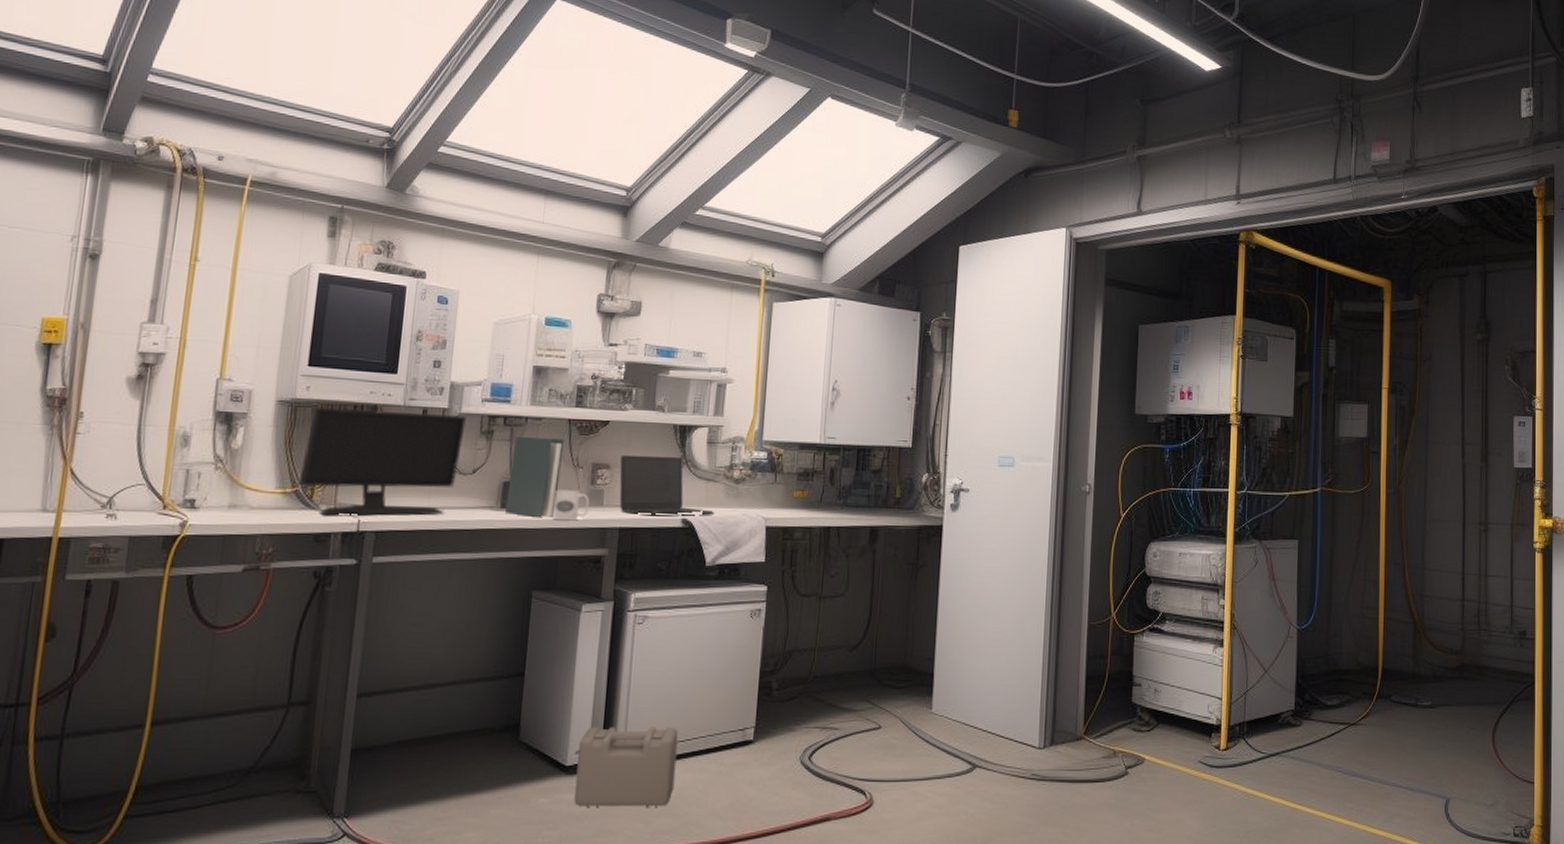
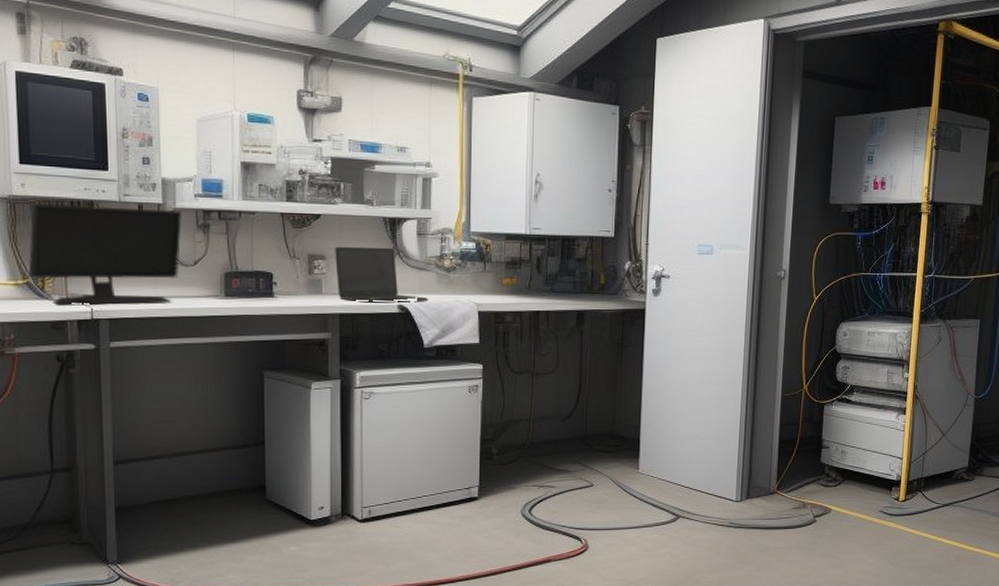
binder: present [505,436,565,518] -> none [229,229,279,306]
mug: present [552,488,589,521] -> none [274,278,308,308]
tool box: present [574,726,679,808] -> none [321,487,410,554]

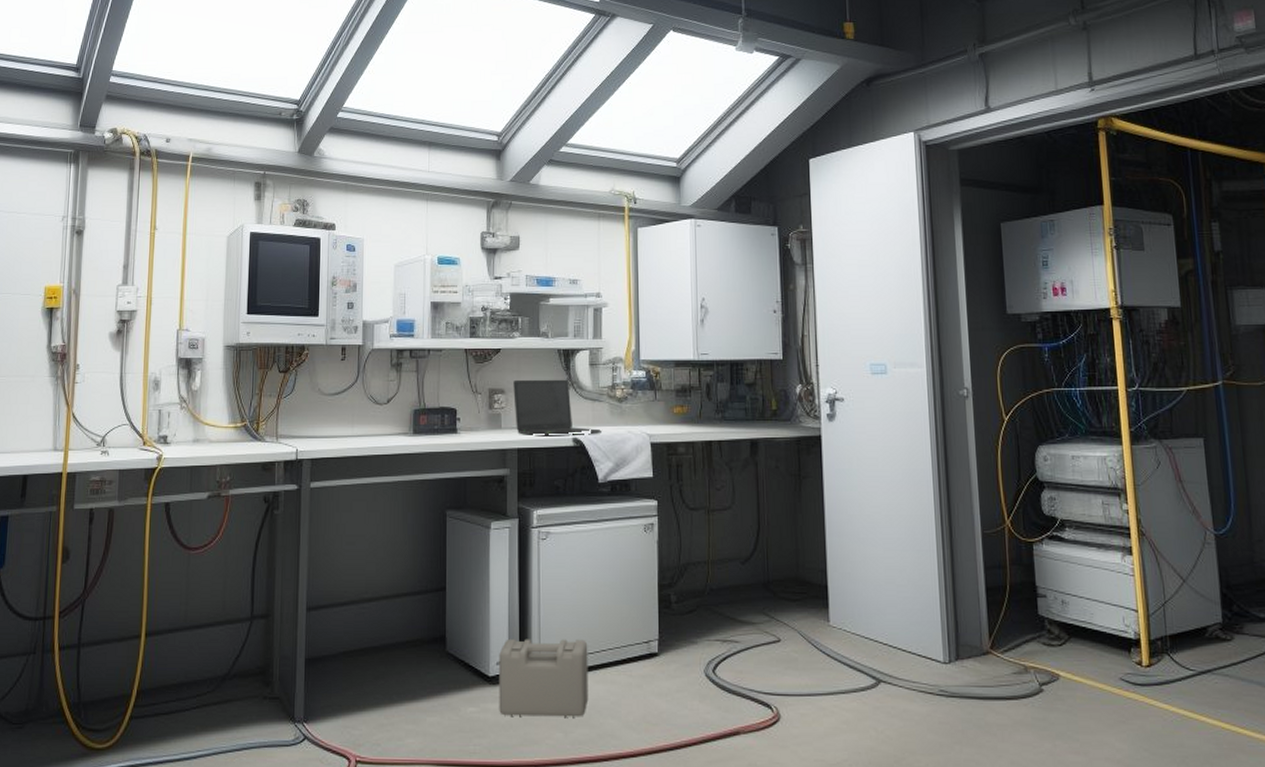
computer monitor: present [28,203,182,305] -> none [246,349,378,447]
tool box: none [321,487,410,554] -> present [499,638,589,719]

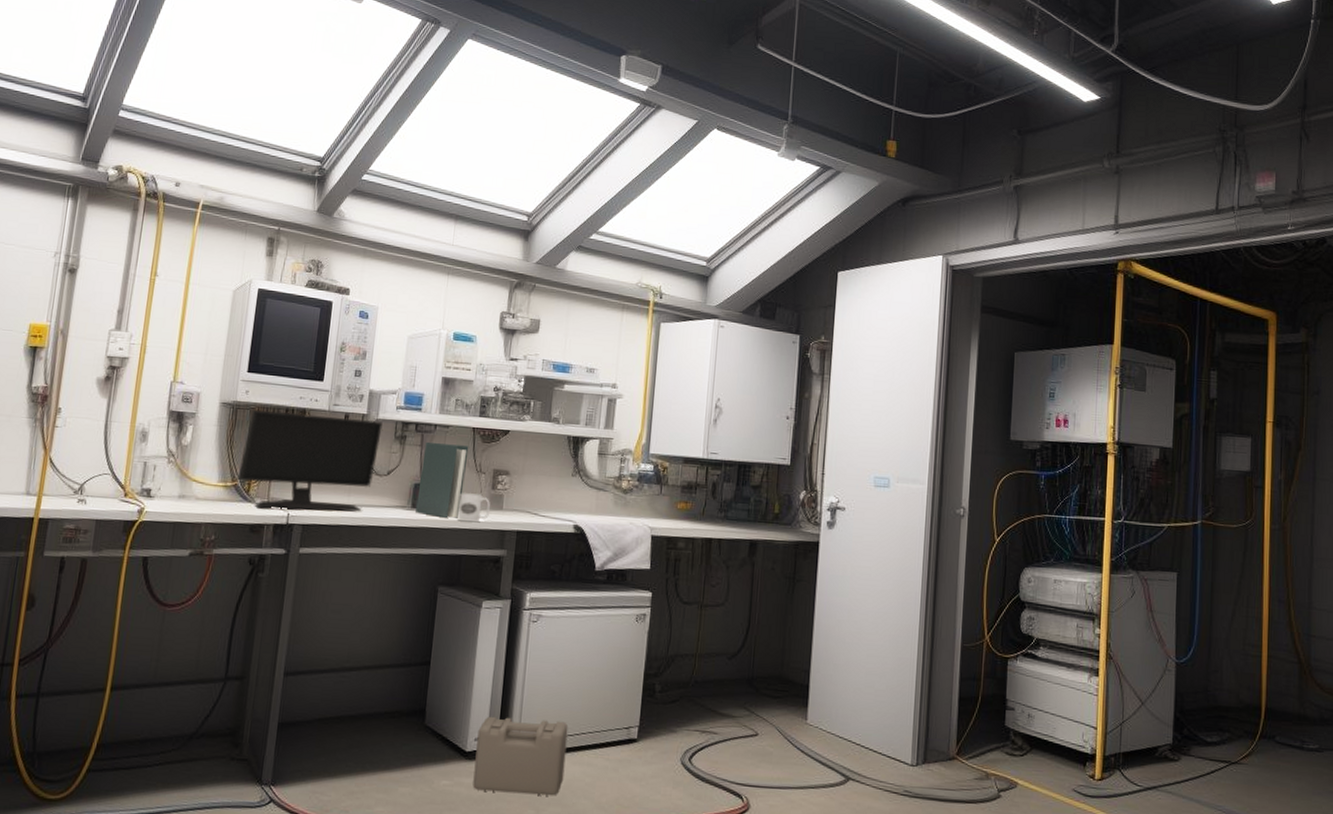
computer monitor: none [246,349,378,447] -> present [237,409,383,512]
binder: none [418,366,463,442] -> present [416,441,469,519]
mug: none [458,413,489,444] -> present [456,492,490,523]
laptop: present [513,379,603,436] -> none [517,462,605,523]

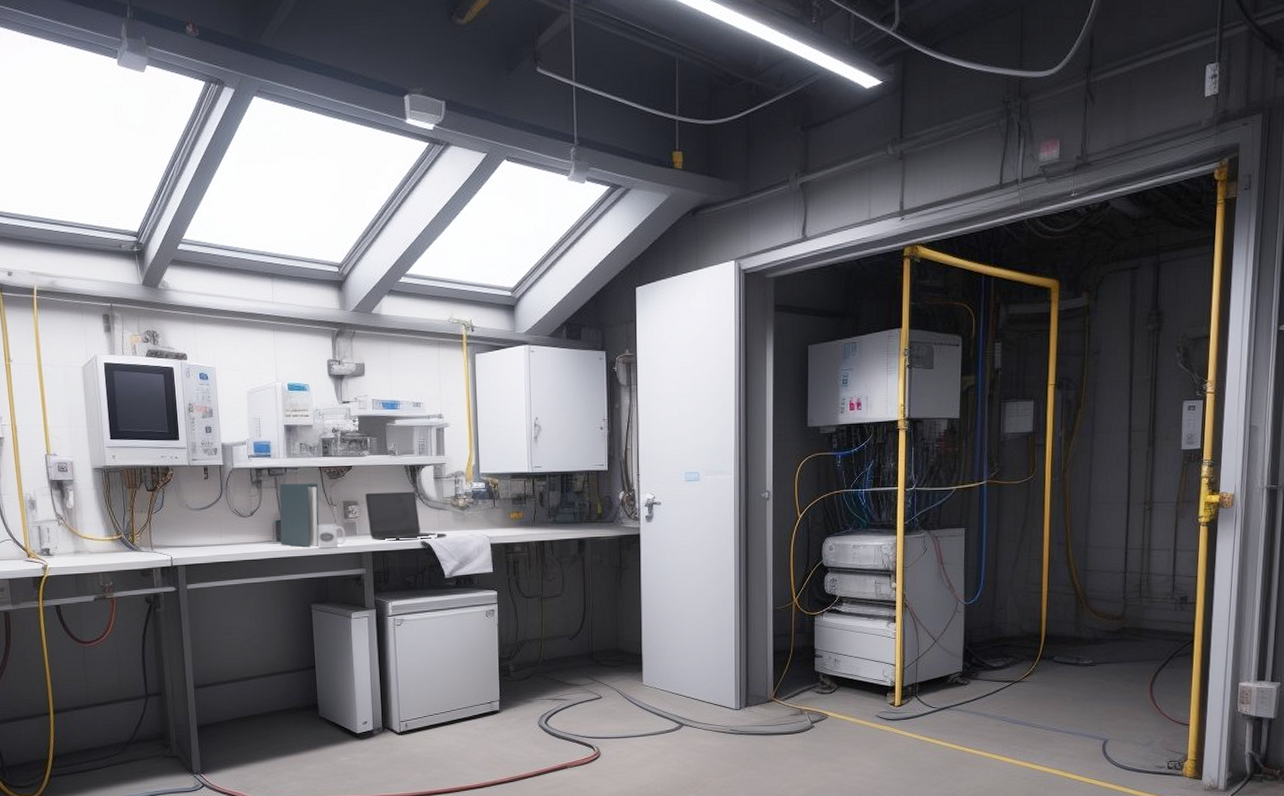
computer monitor: present [237,409,383,512] -> none [121,469,239,555]
tool box: present [473,716,569,797] -> none [364,702,442,763]
laptop: none [517,462,605,523] -> present [365,491,448,541]

